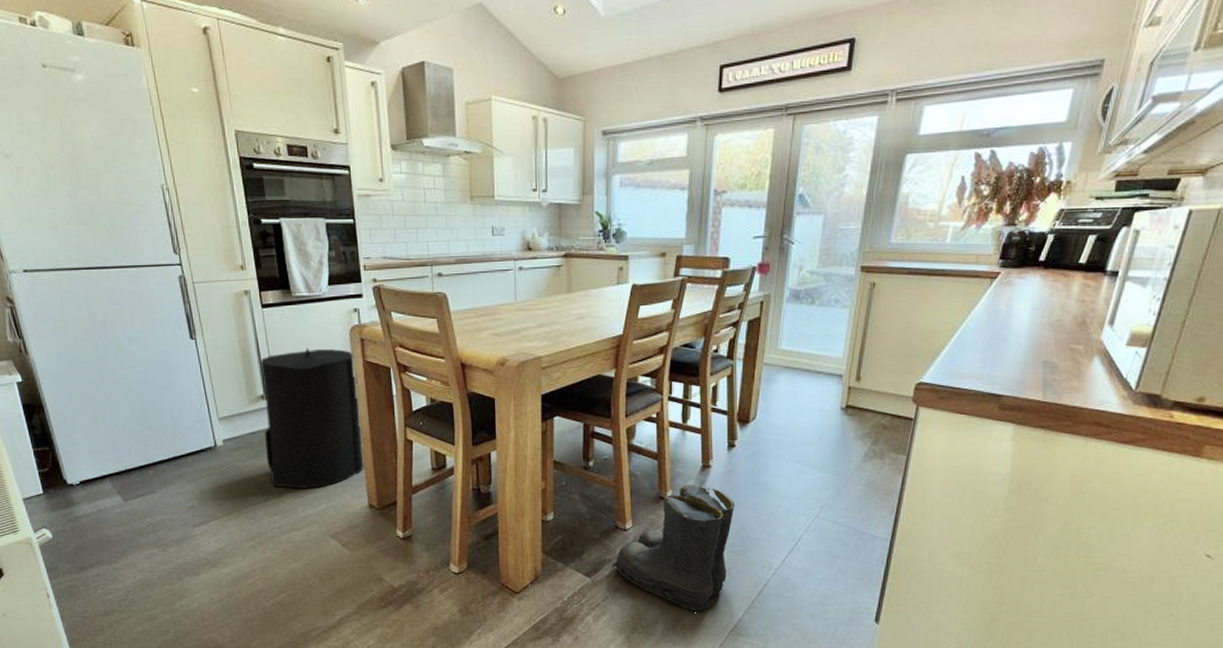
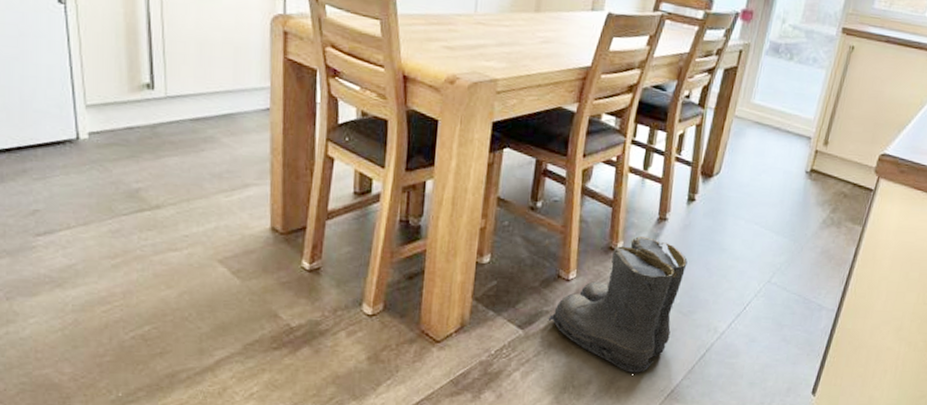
trash can: present [260,347,364,489] -> none [145,33,274,203]

